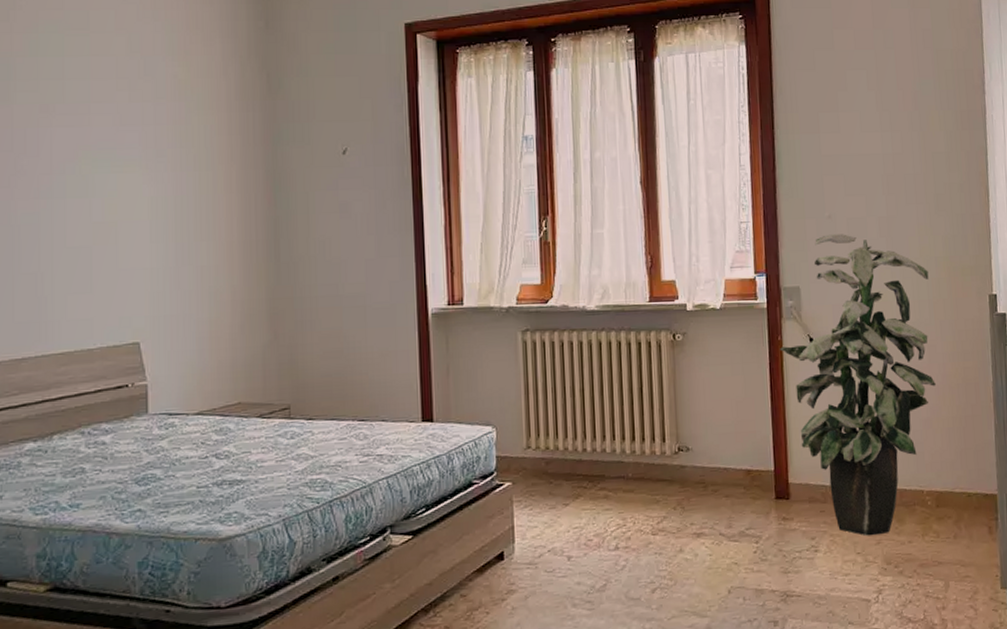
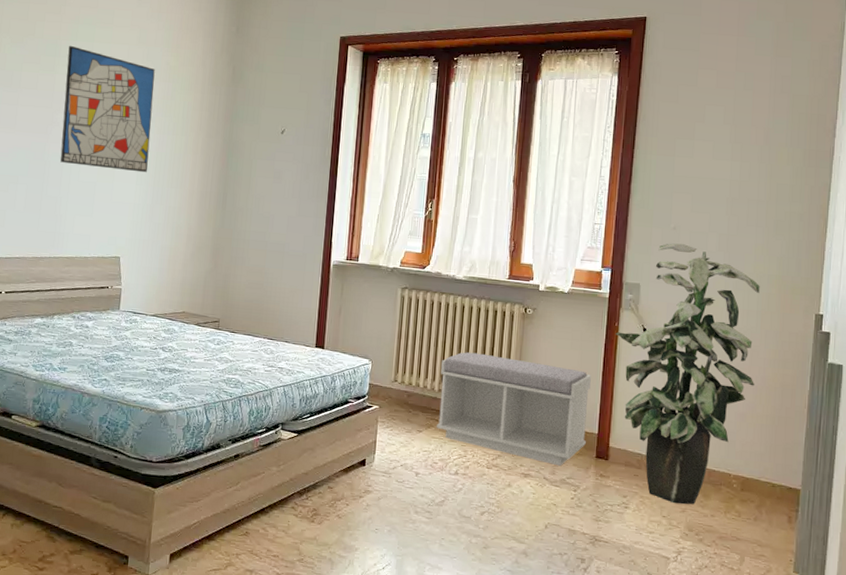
wall art: none [28,63,165,226] -> present [60,45,155,173]
bench: none [582,396,762,517] -> present [436,352,591,466]

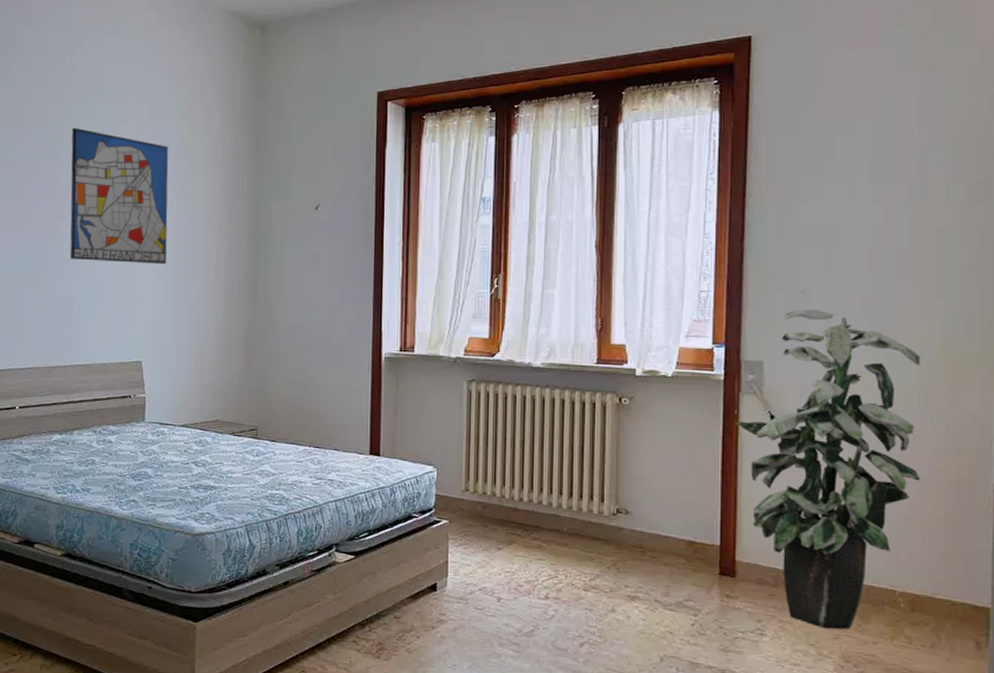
bench: present [436,352,591,466] -> none [518,453,707,586]

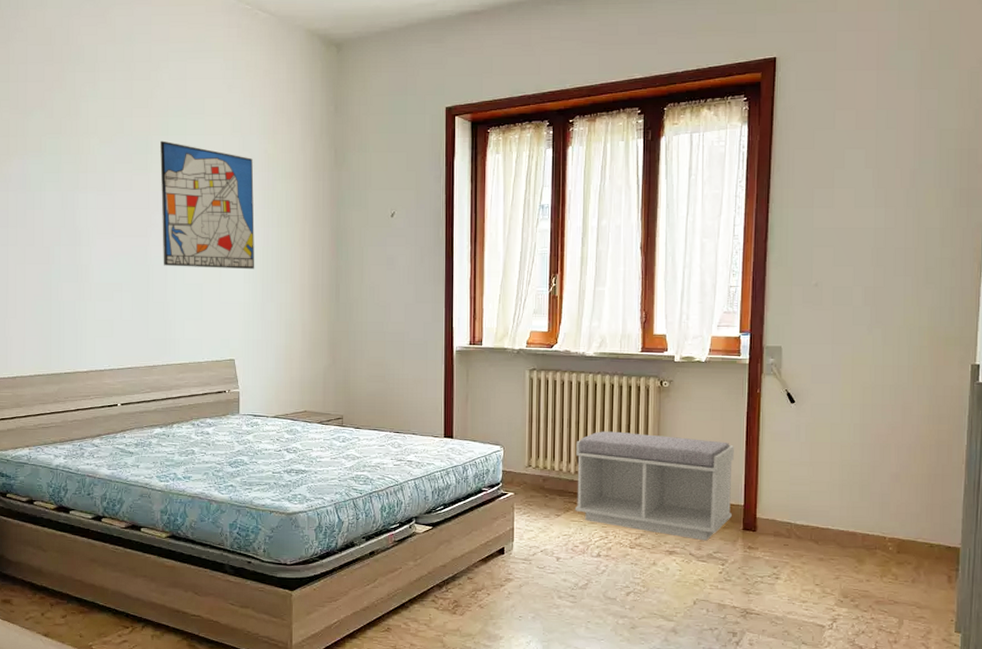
bench: none [518,453,707,586] -> present [574,431,734,541]
indoor plant: present [736,309,920,630] -> none [758,301,911,571]

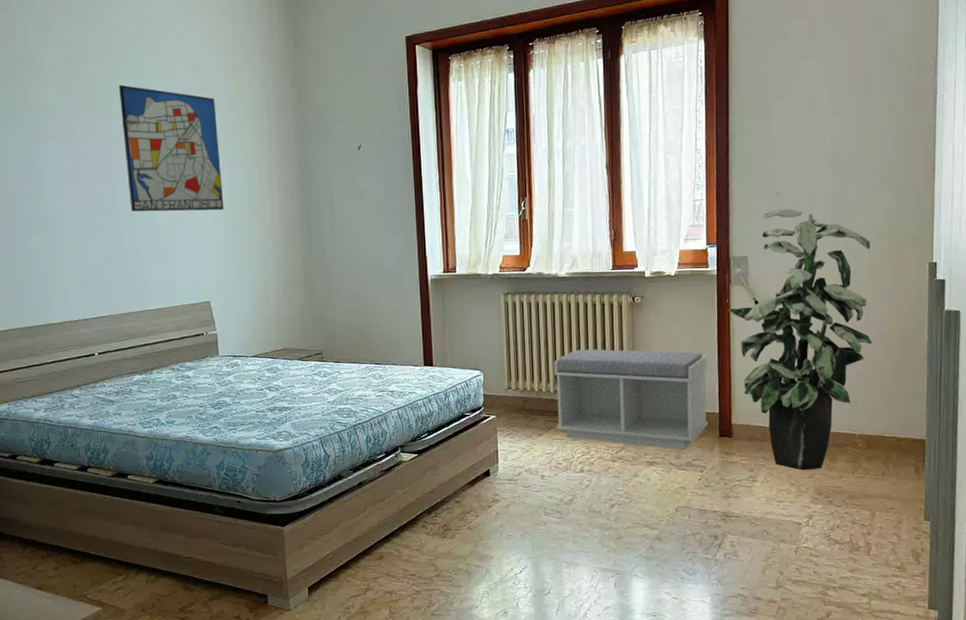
indoor plant: none [758,301,911,571] -> present [728,209,872,471]

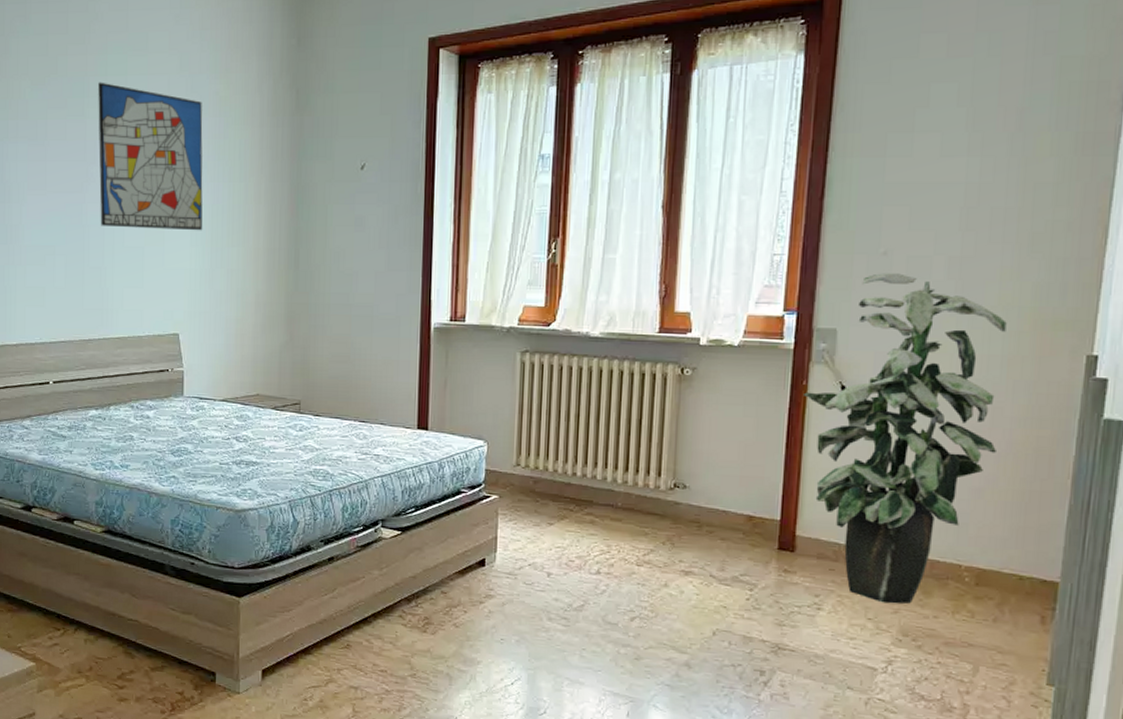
bench: present [554,349,708,450] -> none [570,426,771,561]

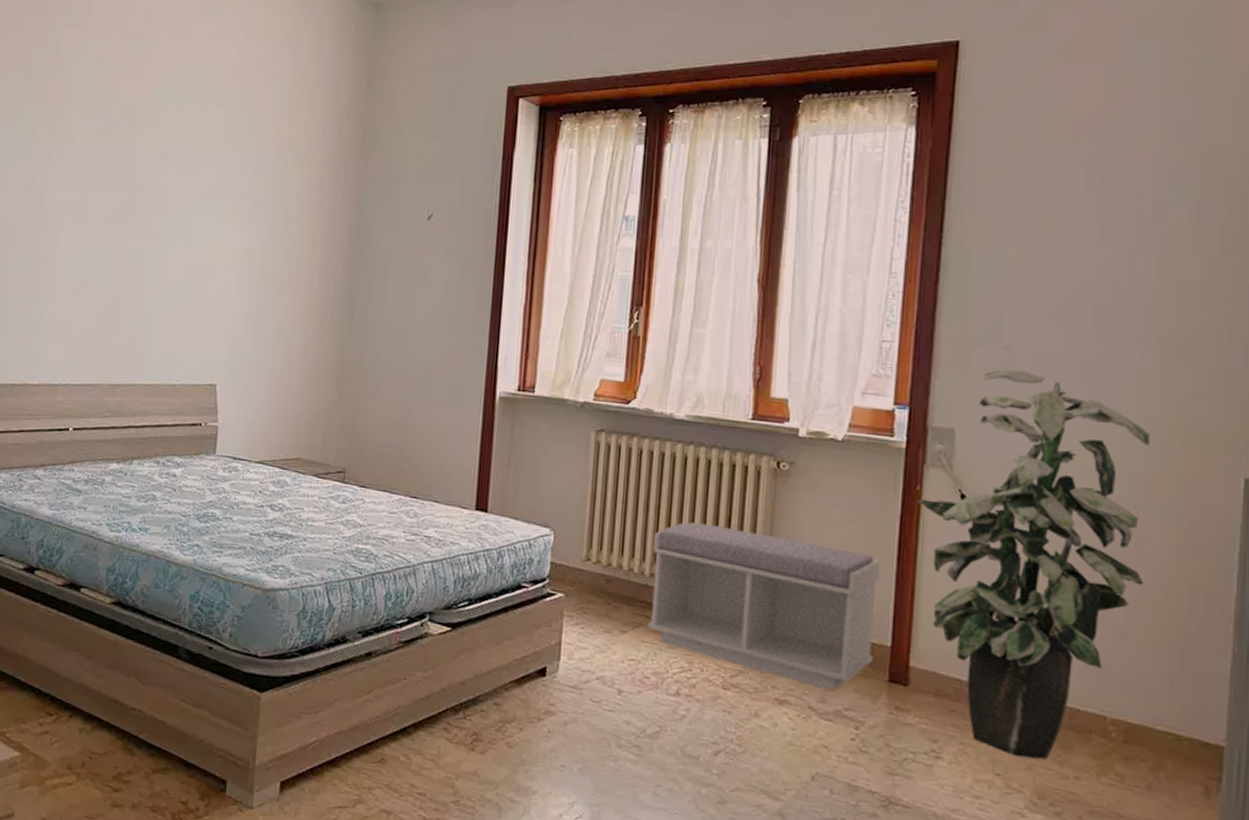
wall art: present [98,82,203,231] -> none [141,111,261,274]
bench: none [570,426,771,561] -> present [647,522,880,692]

